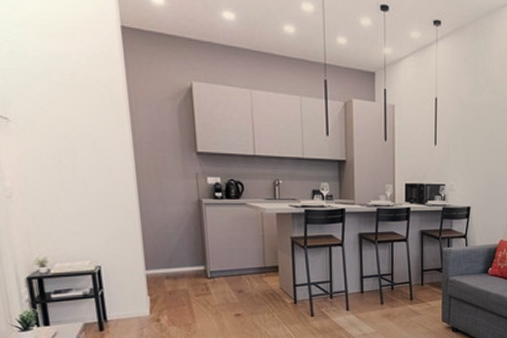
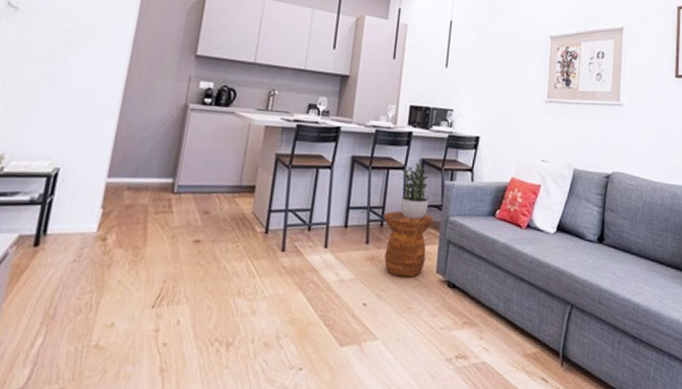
side table: none [393,276,437,327] -> present [383,211,435,278]
potted plant: none [403,235,430,282] -> present [400,163,430,220]

